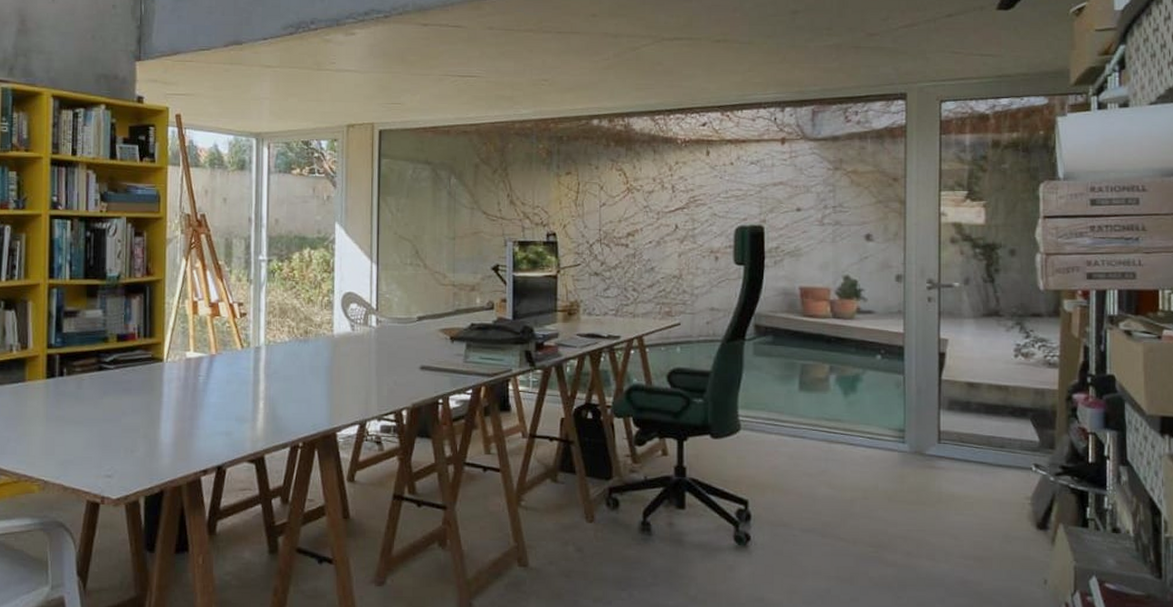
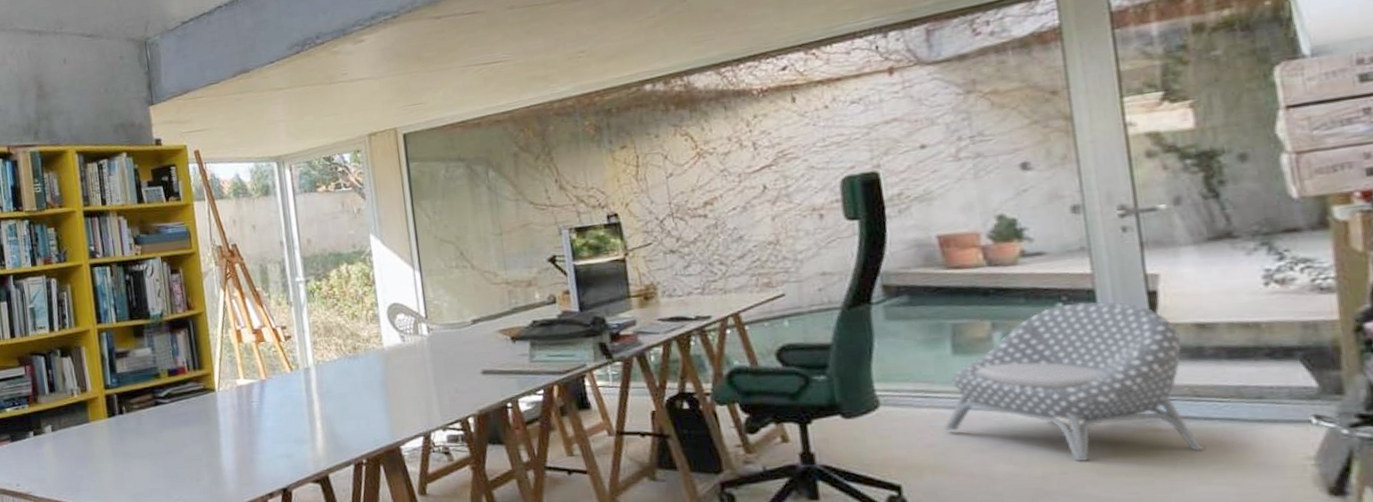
armchair: none [785,356,962,490] -> present [943,302,1204,463]

